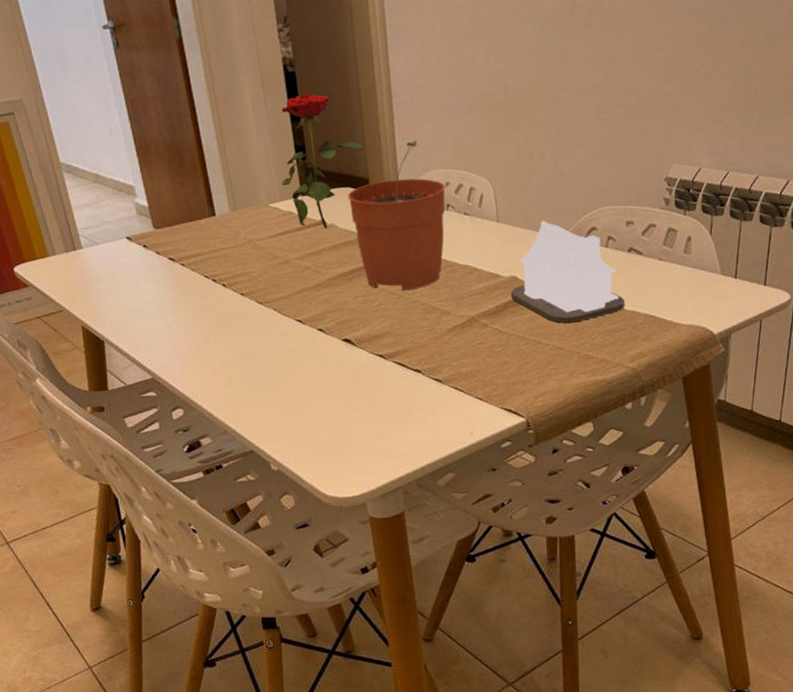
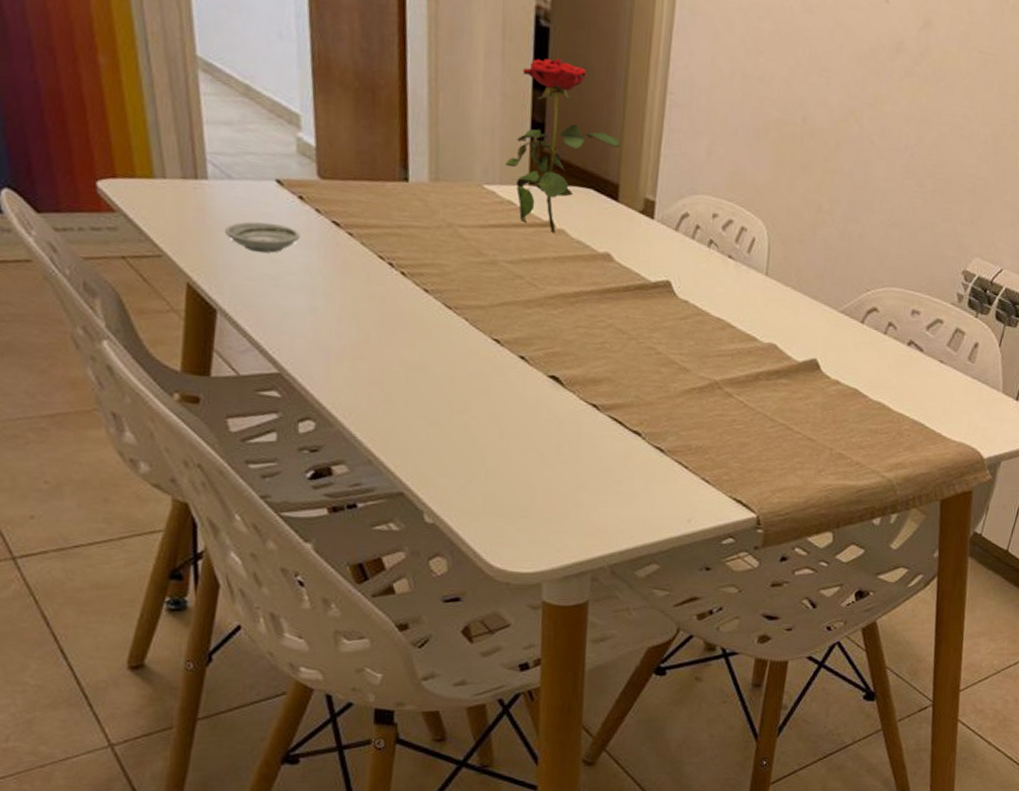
saucer: none [99,269,150,293] -> present [224,221,300,253]
plant pot: present [347,139,446,290] -> none [588,152,712,333]
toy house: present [510,220,625,324] -> none [765,286,894,413]

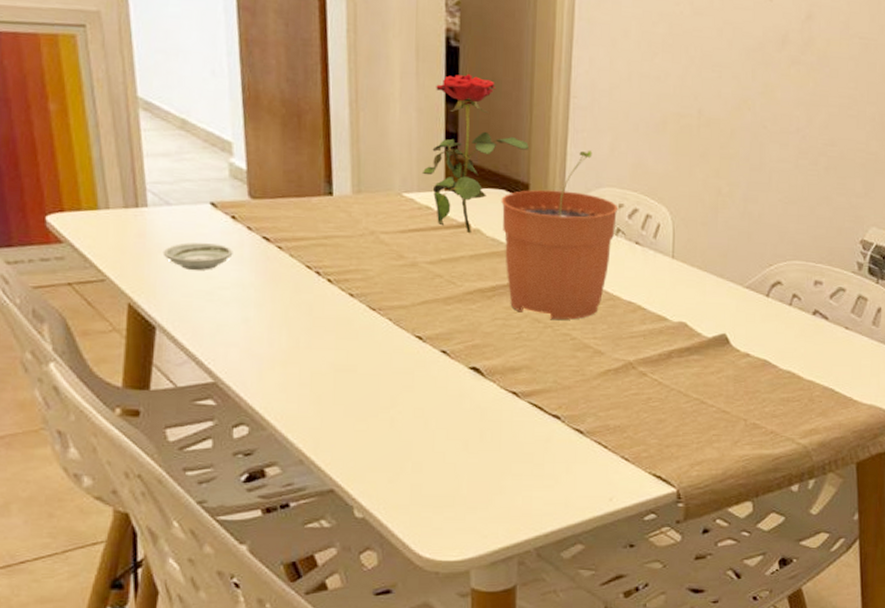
plant pot: none [588,152,712,333] -> present [501,150,618,320]

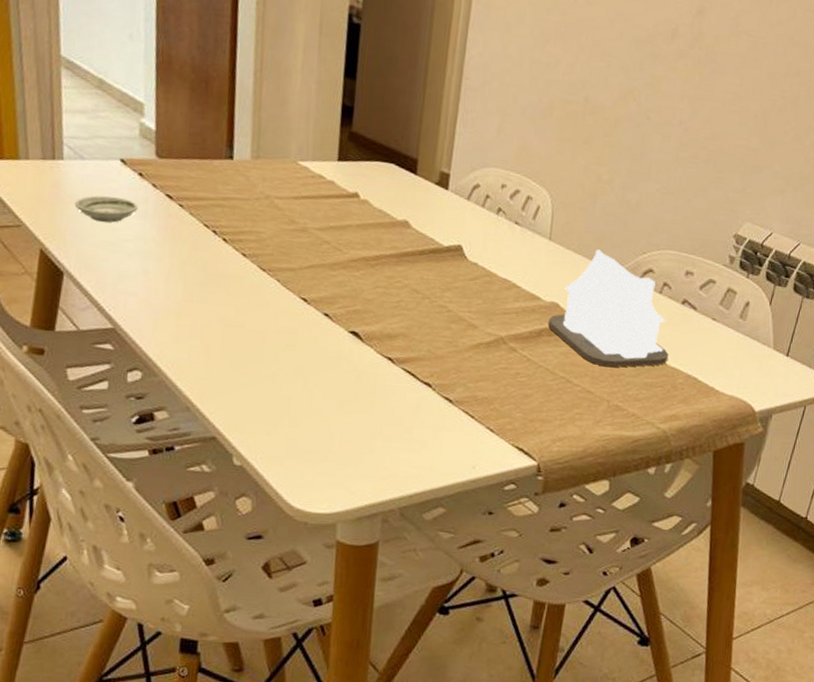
flower: present [422,73,529,233] -> none [317,50,420,203]
plant pot: present [501,150,618,320] -> none [390,130,501,293]
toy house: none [677,264,803,385] -> present [547,249,669,367]

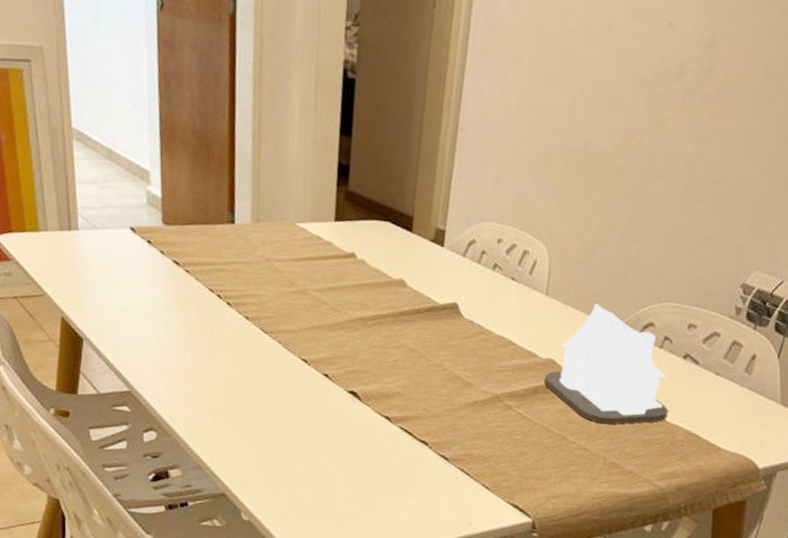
saucer: present [74,195,138,223] -> none [90,263,148,290]

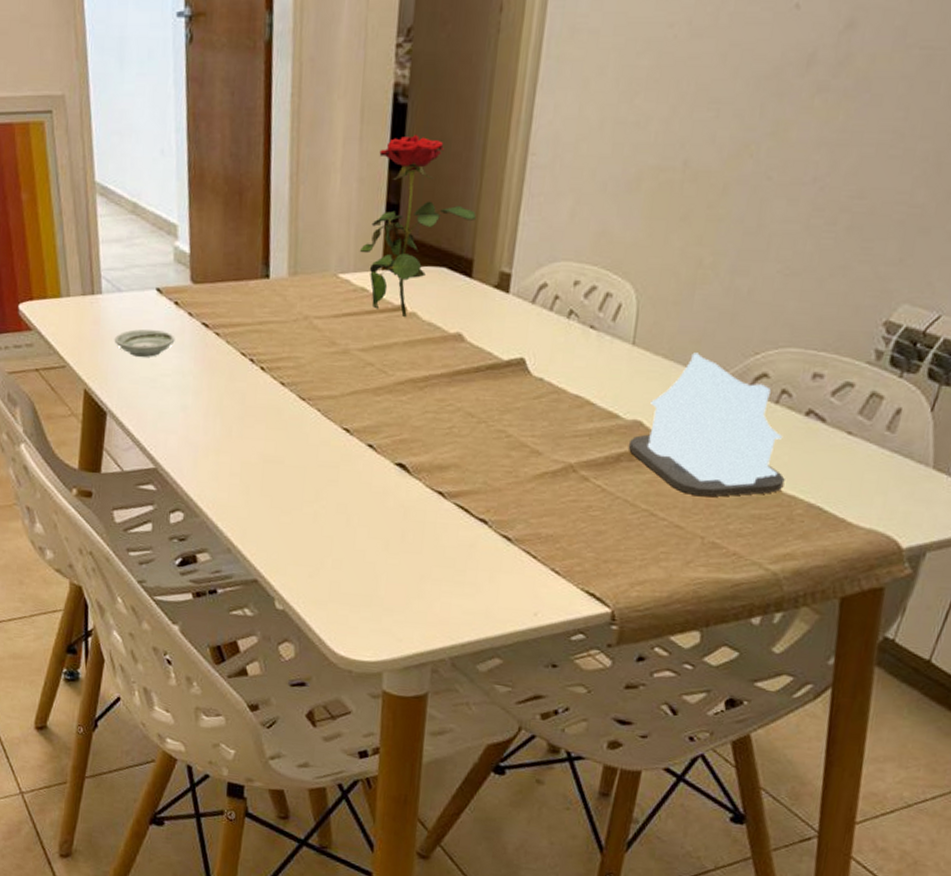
saucer: none [90,263,148,290] -> present [114,328,175,357]
flower: none [314,105,415,263] -> present [359,134,476,317]

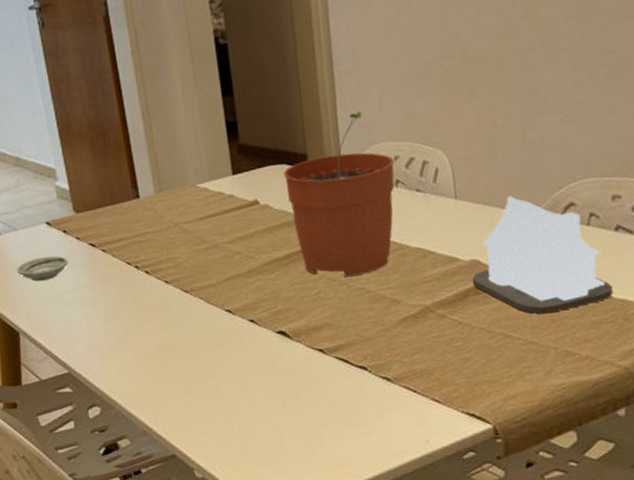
flower: present [359,134,476,317] -> none [210,65,302,209]
plant pot: none [441,217,574,415] -> present [283,110,395,276]

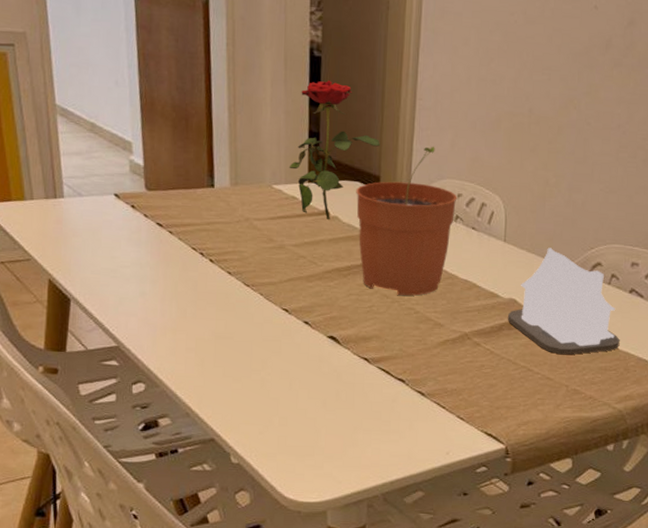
saucer: present [16,256,69,281] -> none [76,227,133,251]
flower: none [210,65,302,209] -> present [289,79,380,219]

